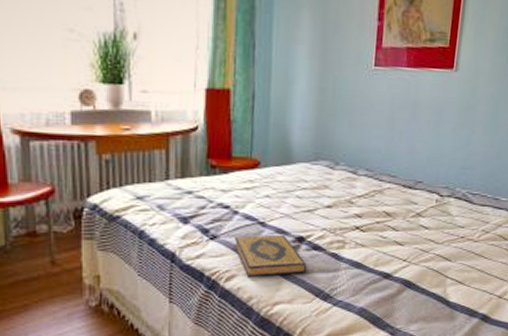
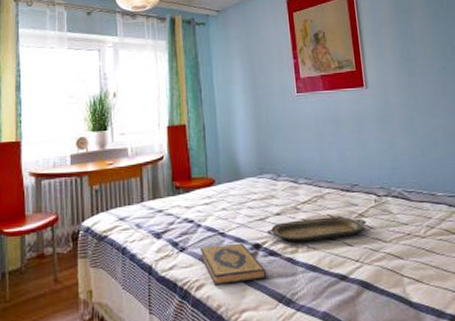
serving tray: none [313,214,423,238] -> present [266,216,366,243]

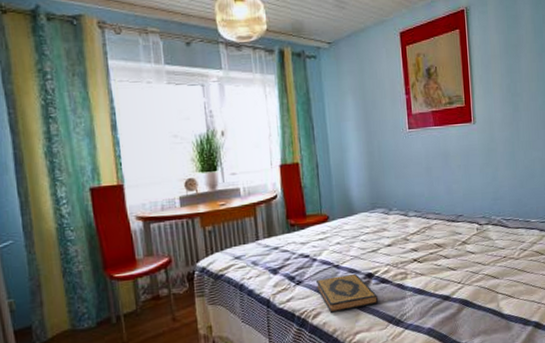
serving tray: present [266,216,366,243] -> none [378,244,469,270]

